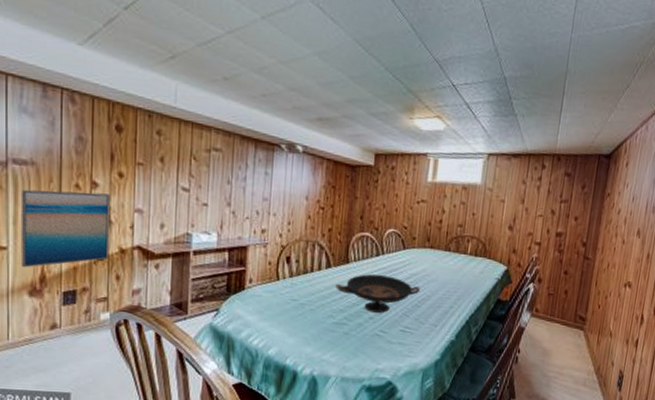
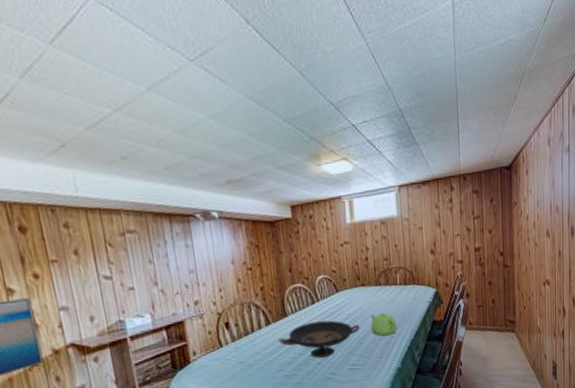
teapot: none [431,279,459,305] -> present [371,312,397,336]

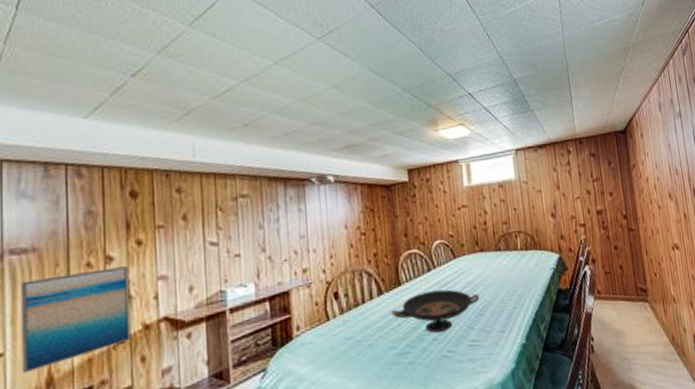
teapot: present [371,312,397,336] -> none [491,280,520,307]

